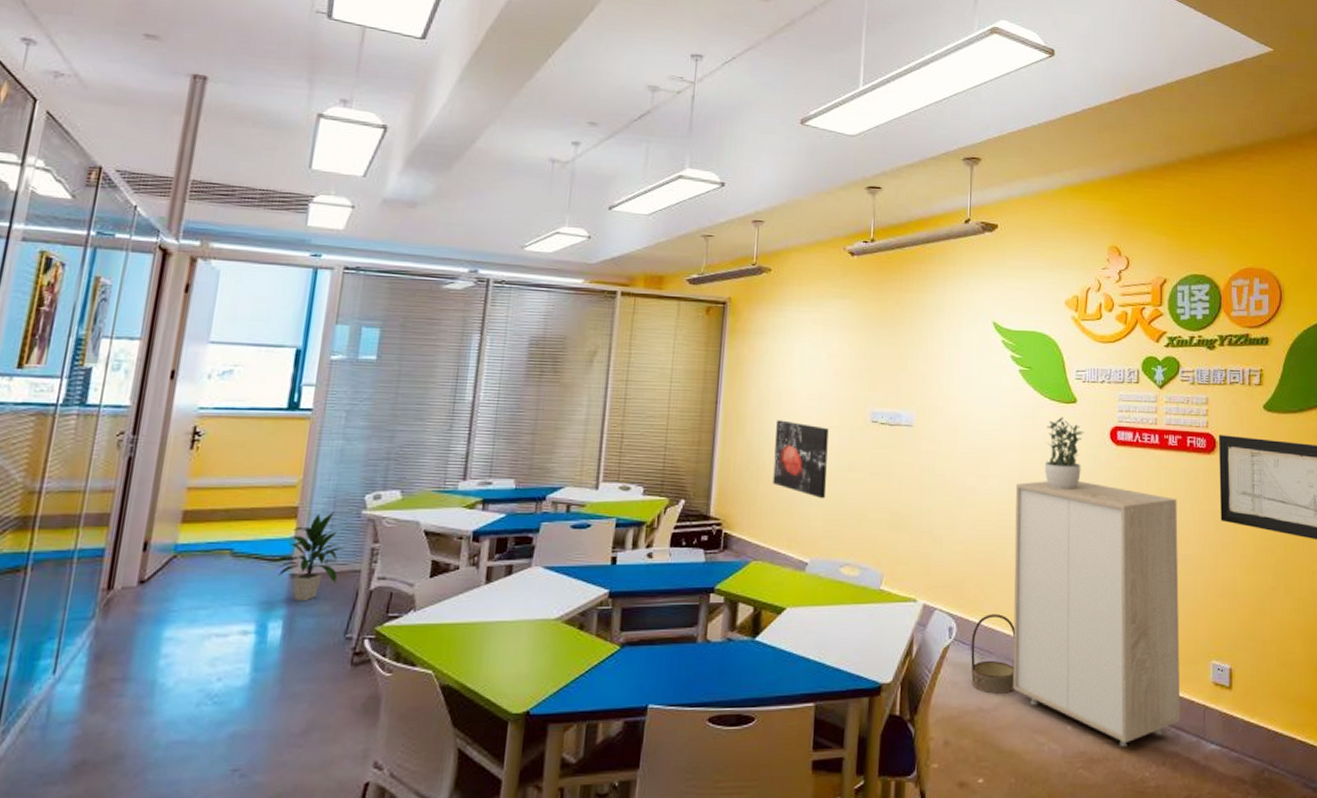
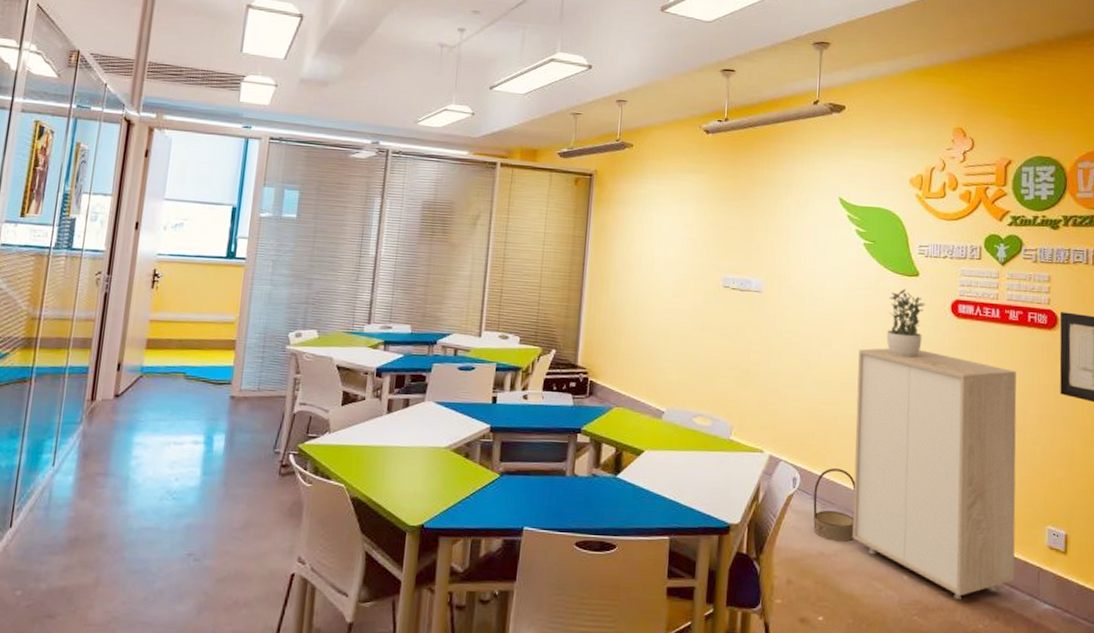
indoor plant: present [271,511,345,602] -> none [216,345,273,420]
wall art: present [773,420,829,499] -> none [633,282,684,355]

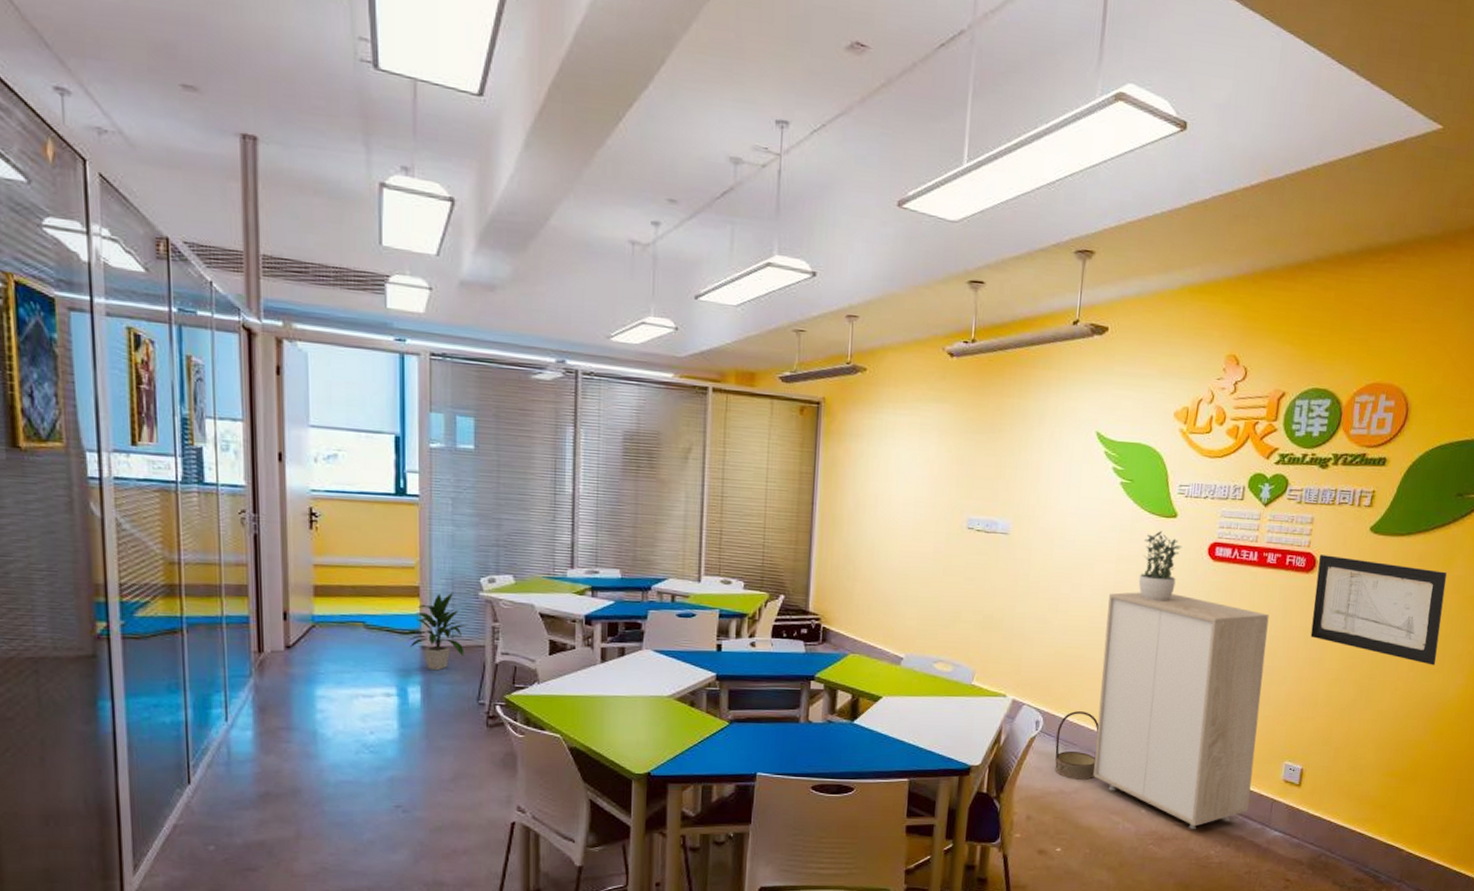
indoor plant: none [216,345,273,420] -> present [402,592,468,671]

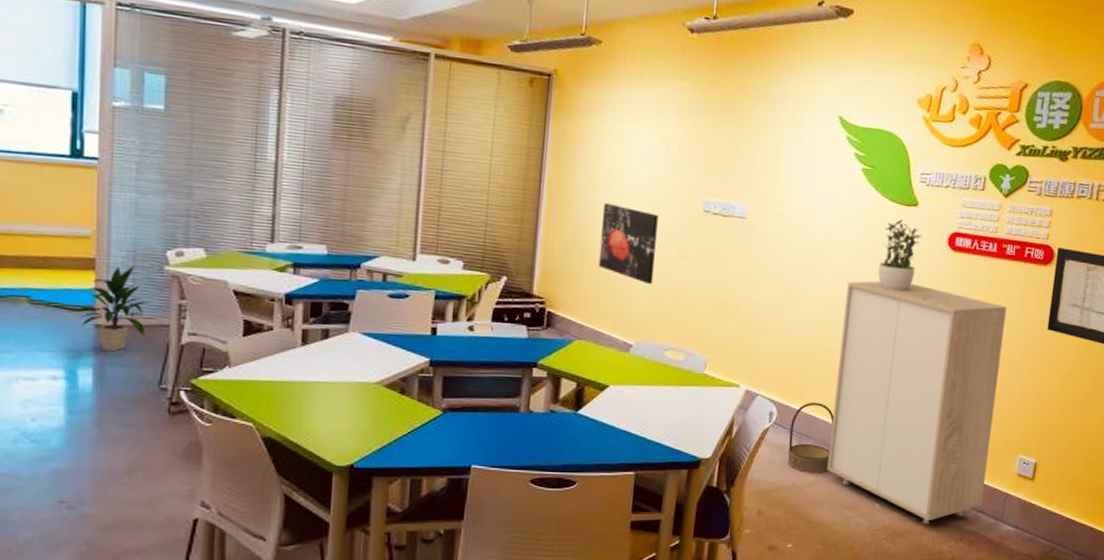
wall art: none [869,523,925,600] -> present [598,203,659,285]

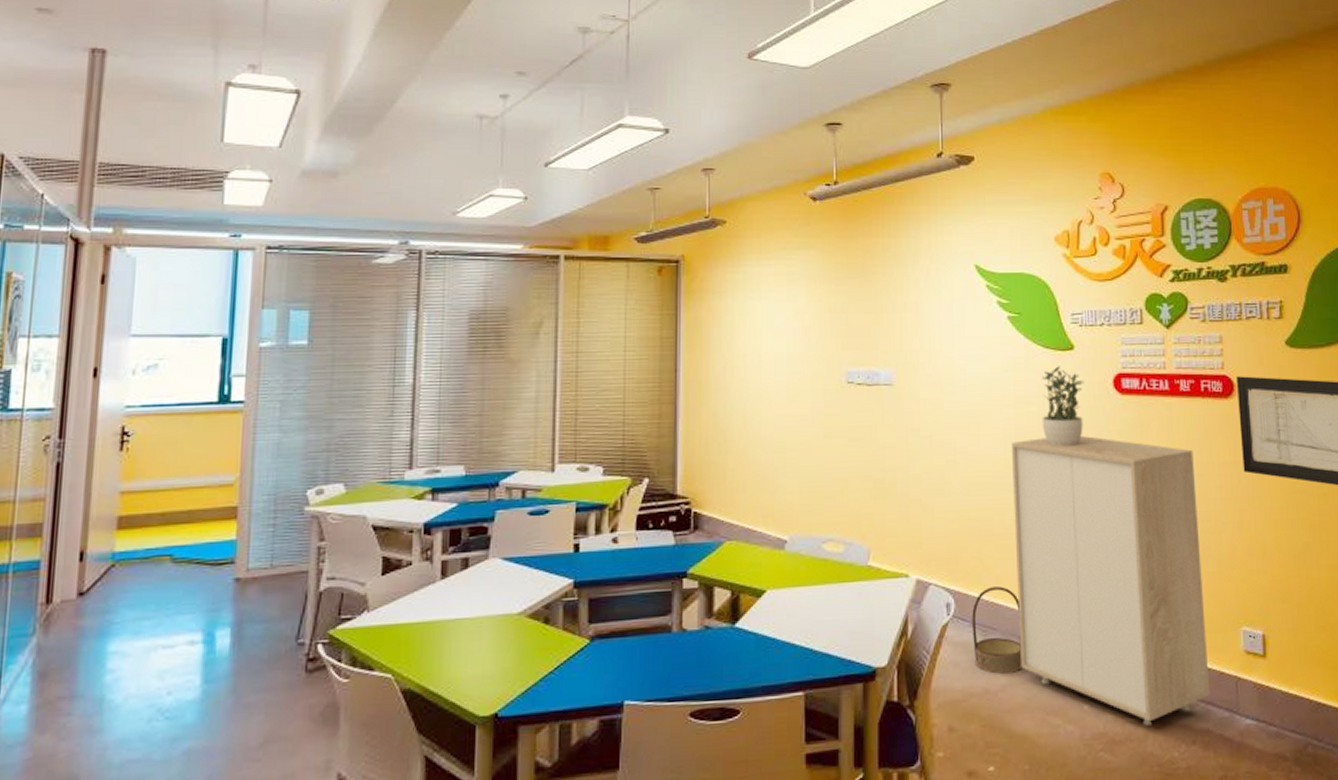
indoor plant: present [73,265,150,352] -> none [214,510,290,607]
wall art: present [598,203,659,285] -> none [743,386,802,470]

